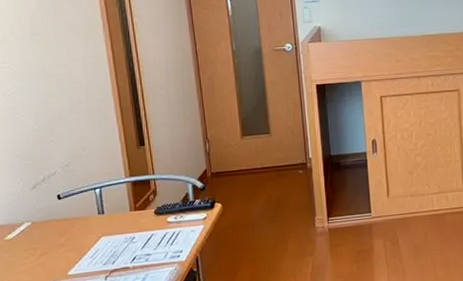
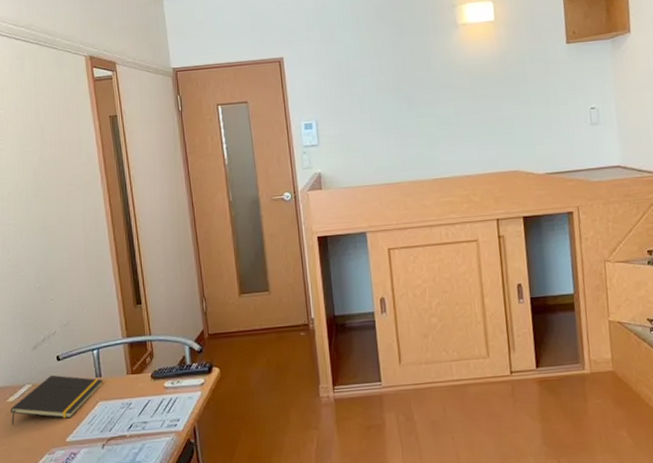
notepad: none [8,213,106,262] -> present [10,375,103,425]

